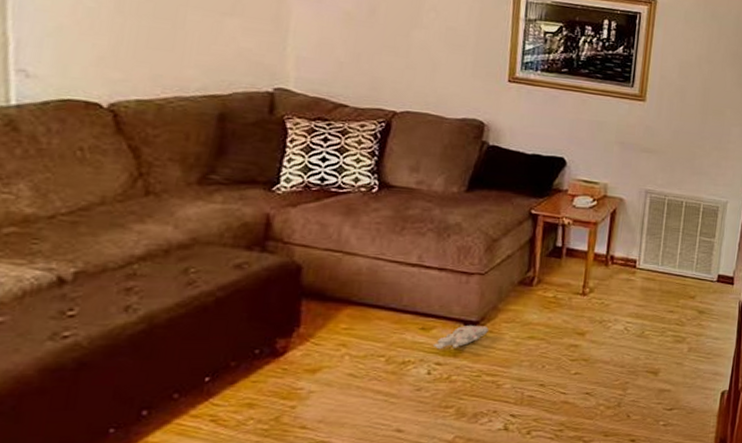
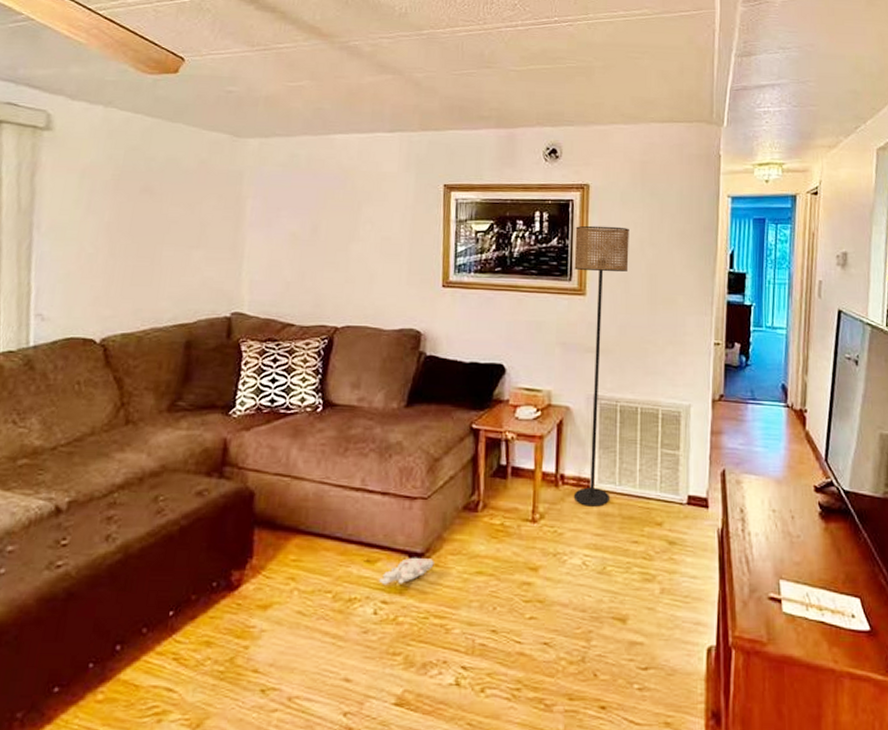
floor lamp: none [621,38,690,283] -> present [573,225,629,507]

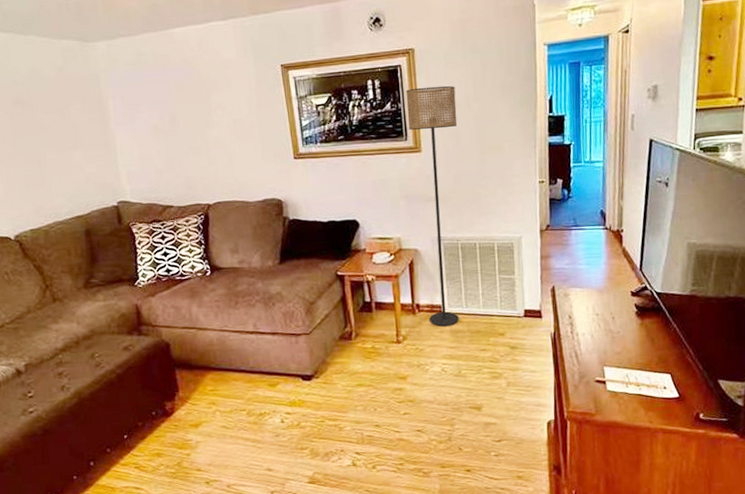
plush toy: present [363,557,434,585] -> none [266,378,323,401]

